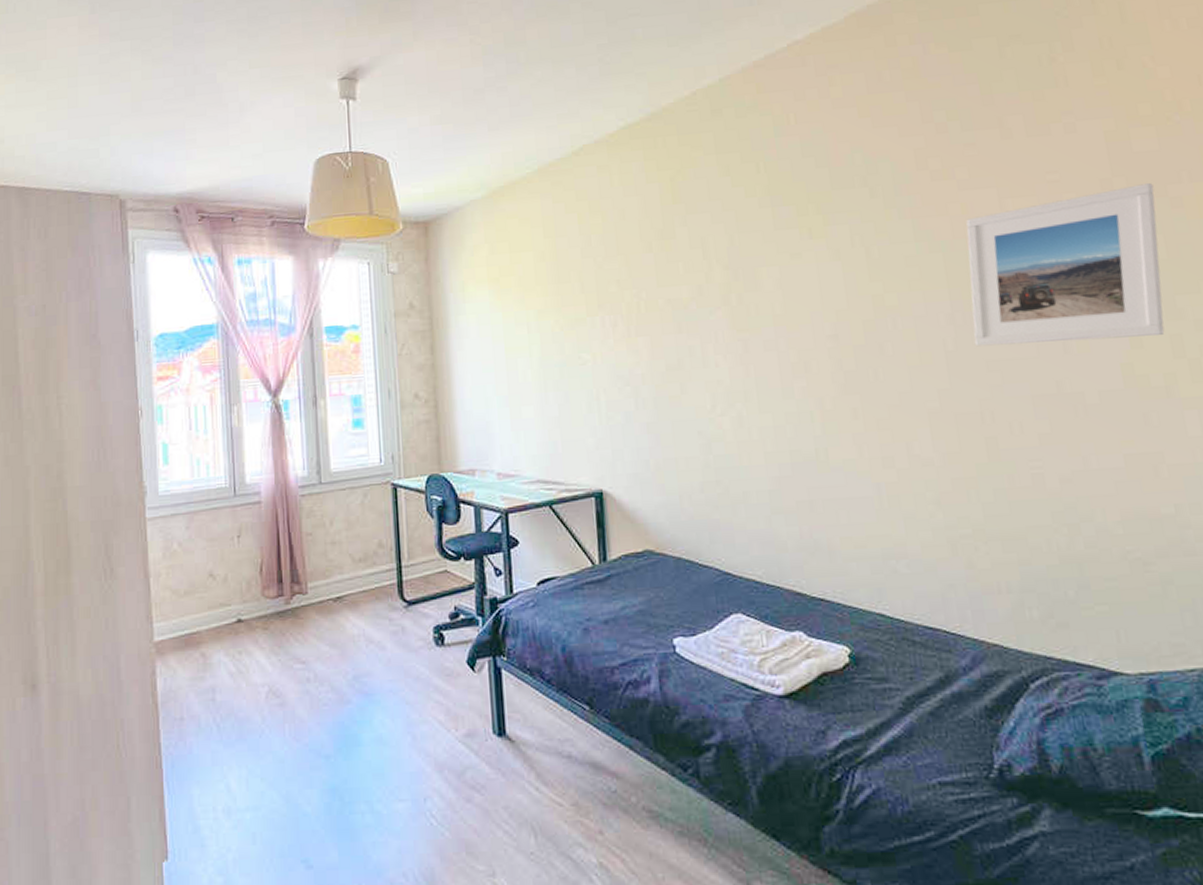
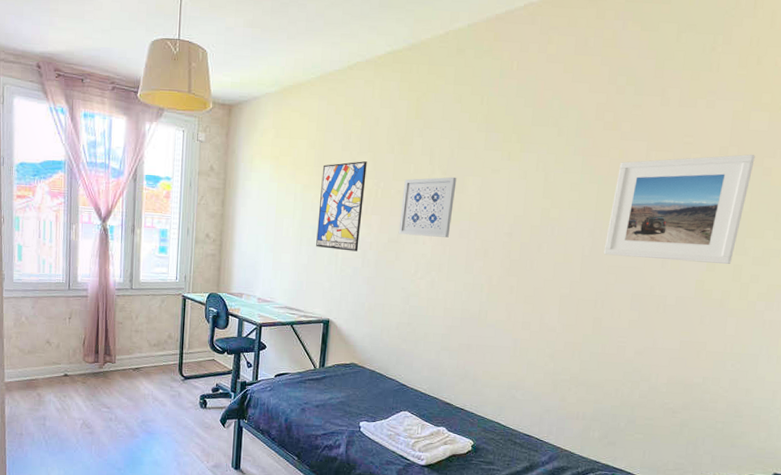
wall art: none [559,268,627,391] -> present [316,161,367,252]
wall art: none [673,270,750,358] -> present [398,176,457,238]

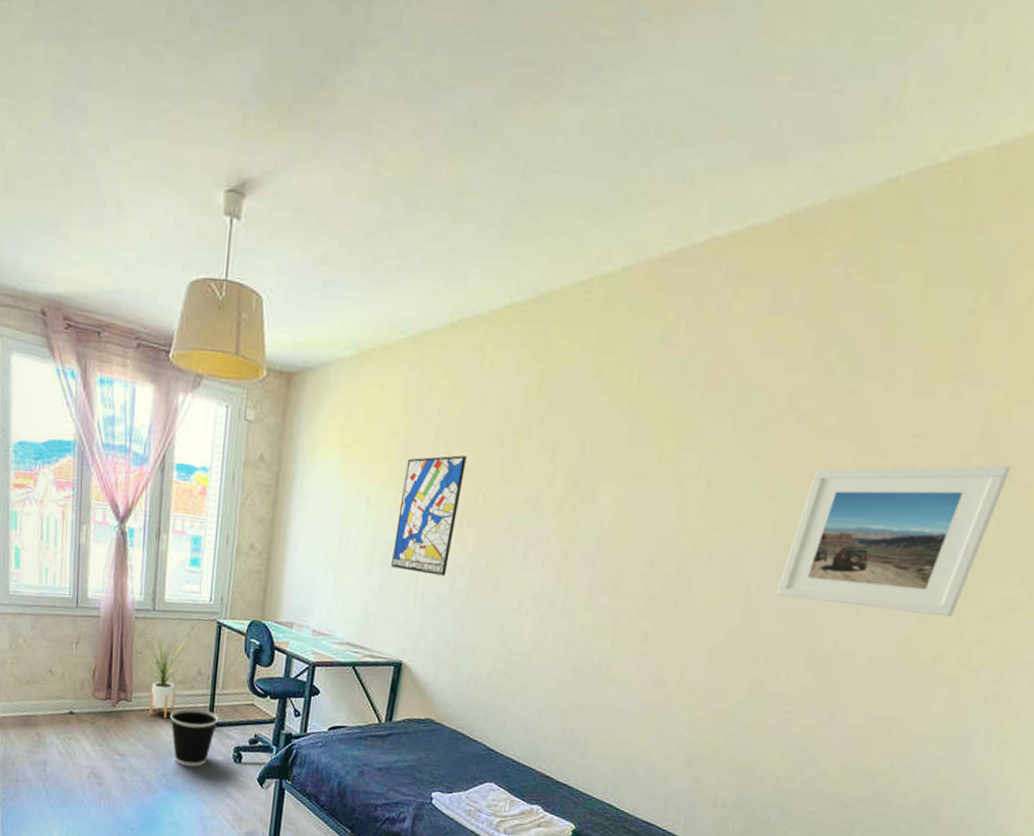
house plant: none [126,309,159,376] -> present [145,636,187,719]
wastebasket: none [147,365,187,414] -> present [170,708,219,767]
wall art: present [398,176,457,238] -> none [500,481,586,563]

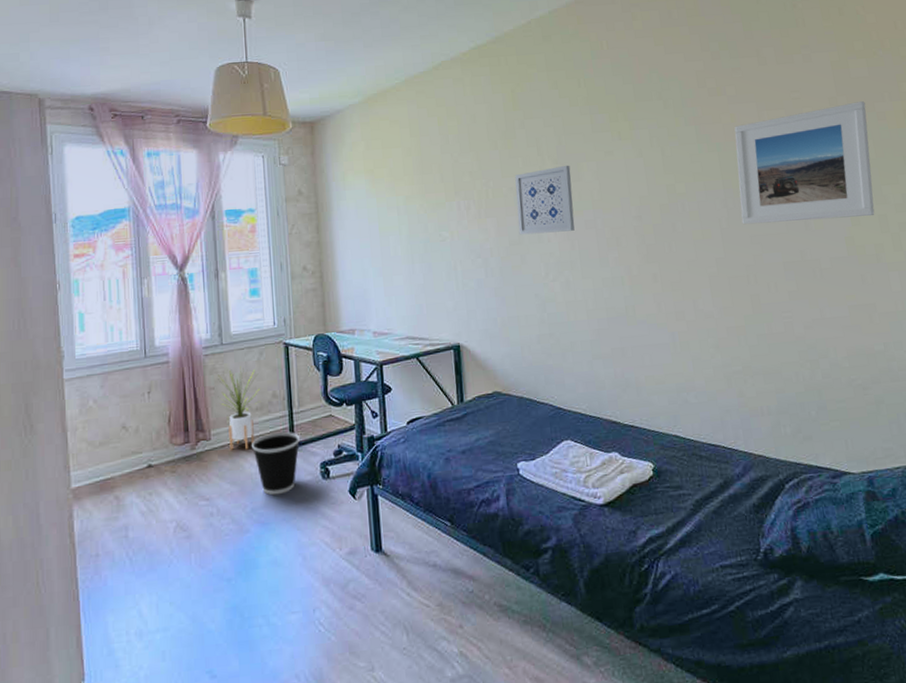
wall art: present [391,455,467,576] -> none [423,162,479,263]
wall art: none [500,481,586,563] -> present [515,165,575,235]

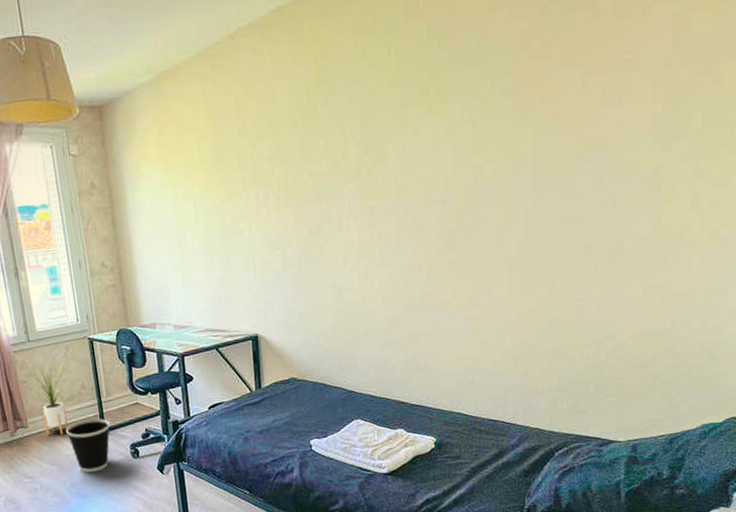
wall art: present [515,165,575,235] -> none [316,146,376,225]
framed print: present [734,101,875,225] -> none [548,62,702,207]

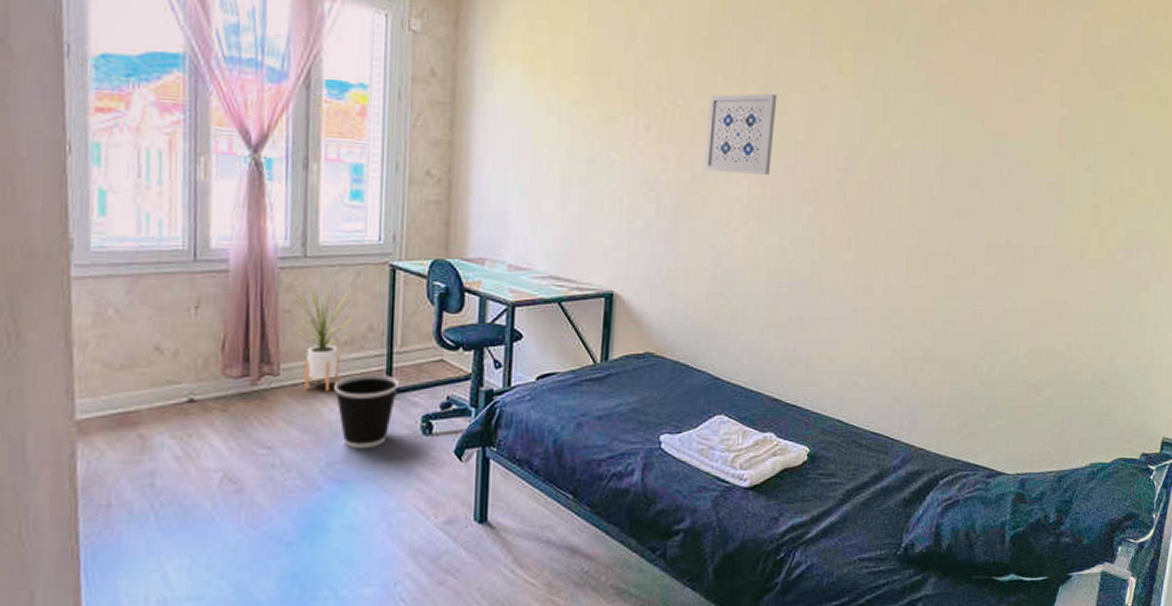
wall art: none [316,146,376,225] -> present [704,93,777,175]

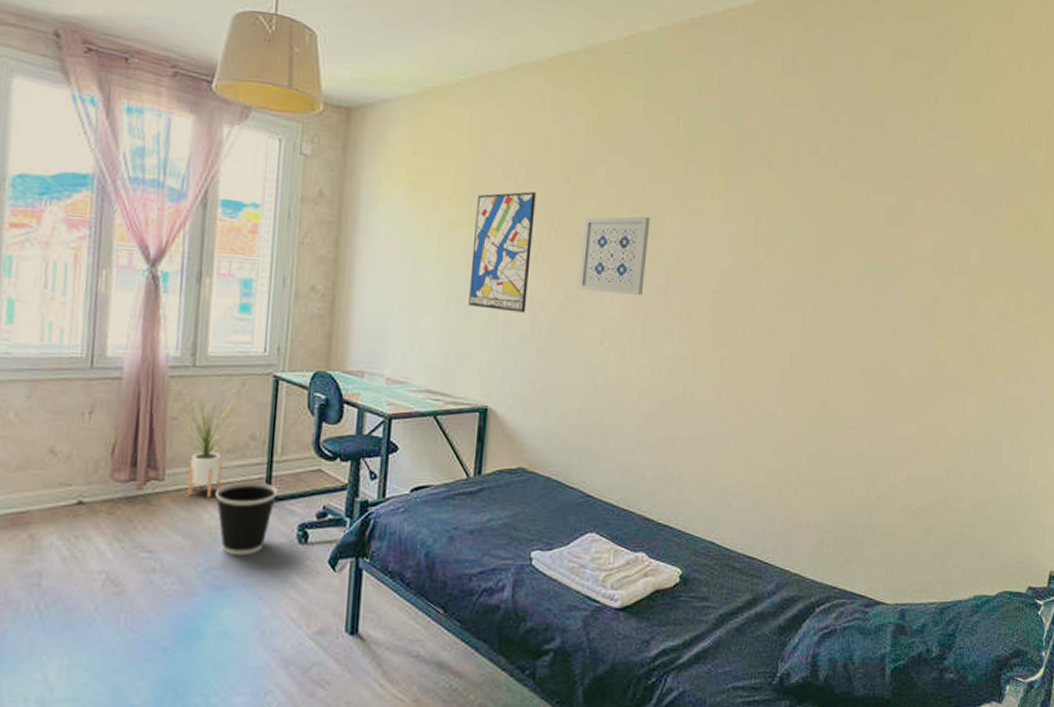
wall art: none [591,68,659,195] -> present [468,192,536,313]

